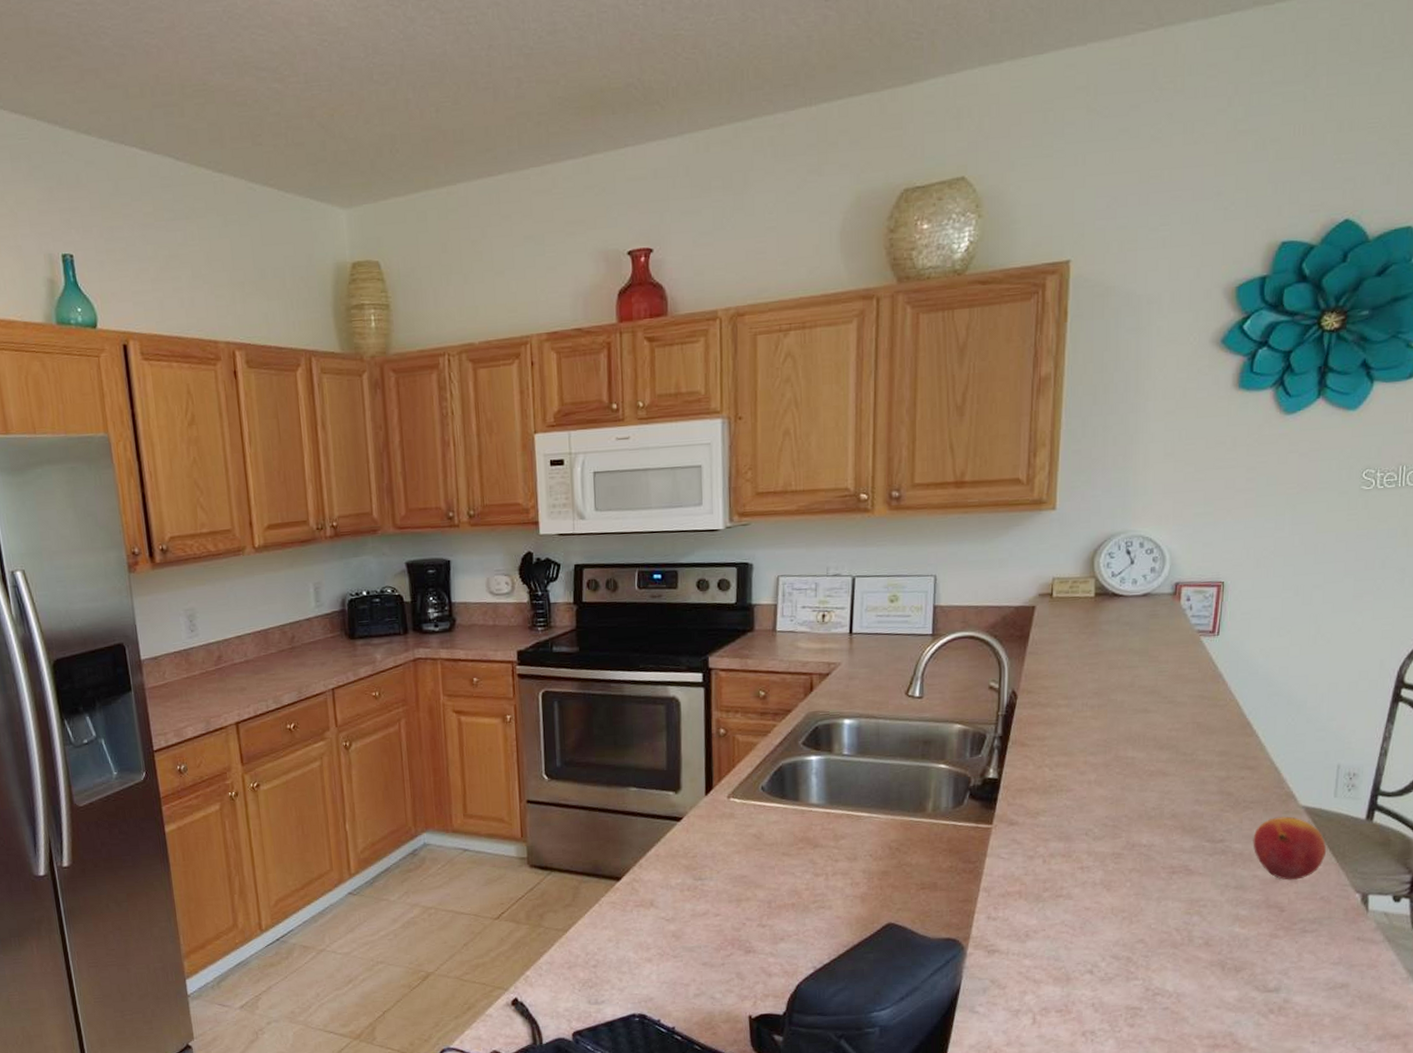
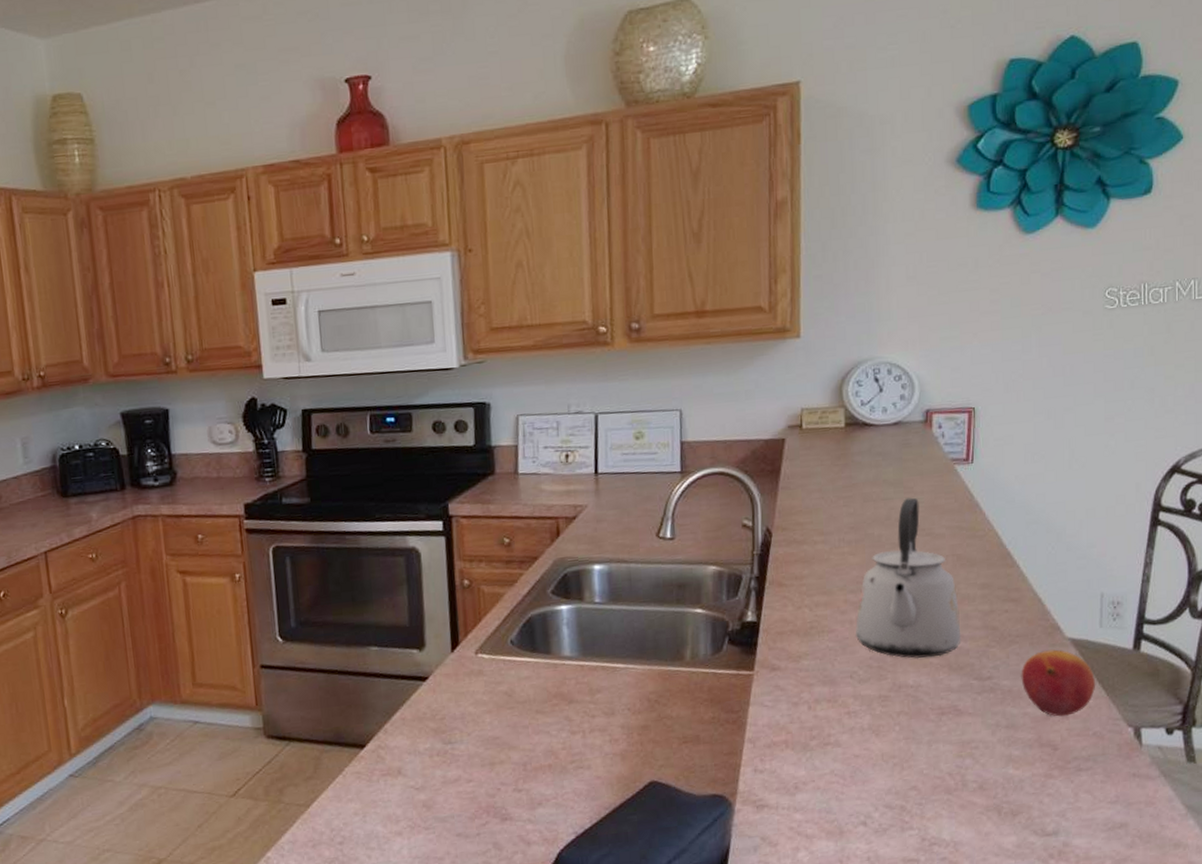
kettle: none [1092,666,1197,820] -> present [855,497,961,658]

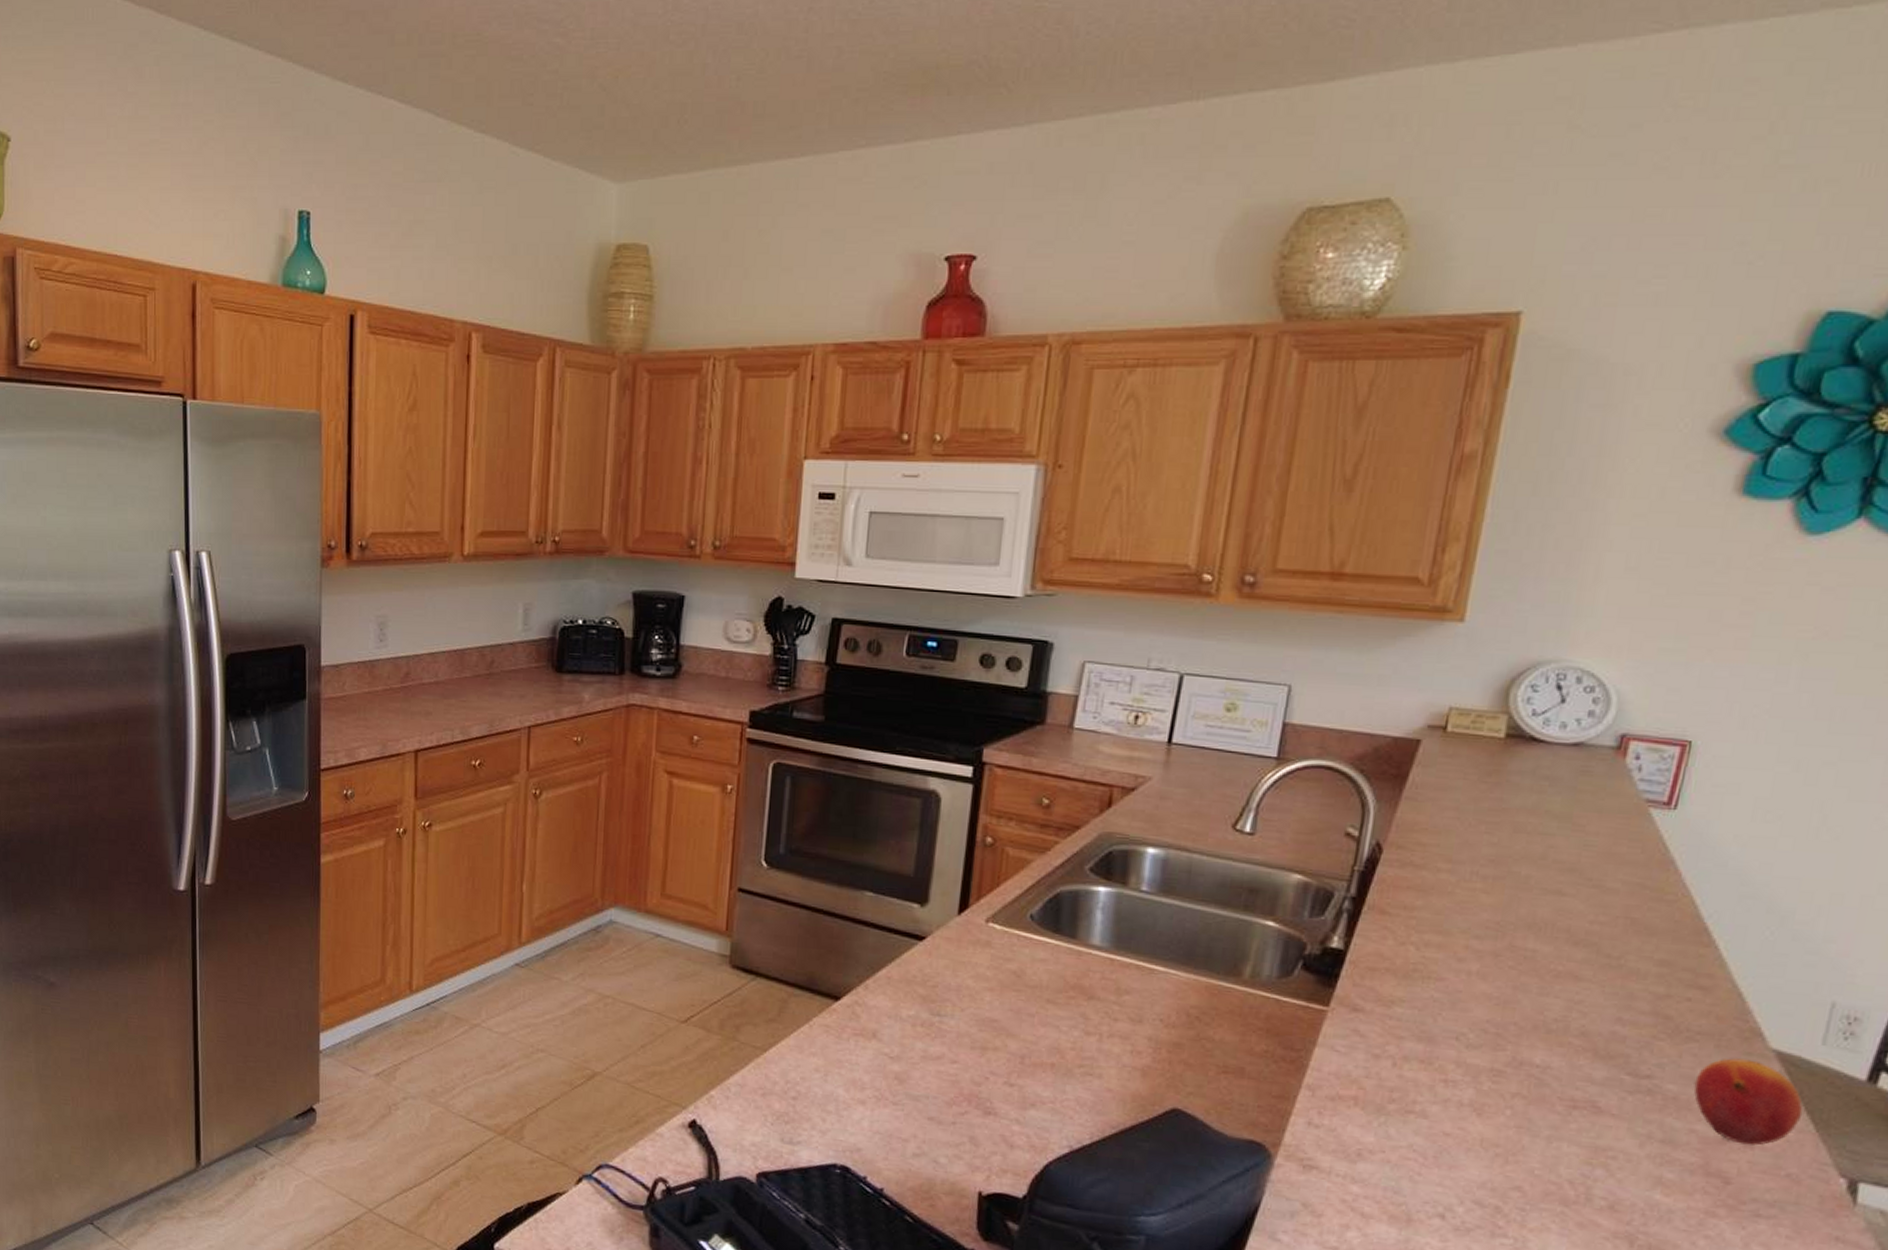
kettle: present [855,497,961,658] -> none [1471,837,1623,1038]

